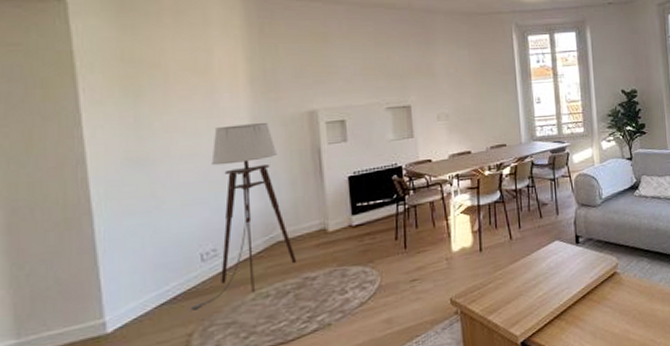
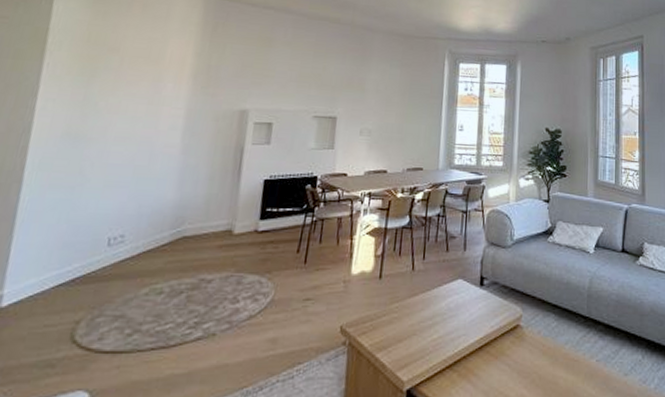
floor lamp: present [188,123,296,311] -> none [82,114,204,296]

